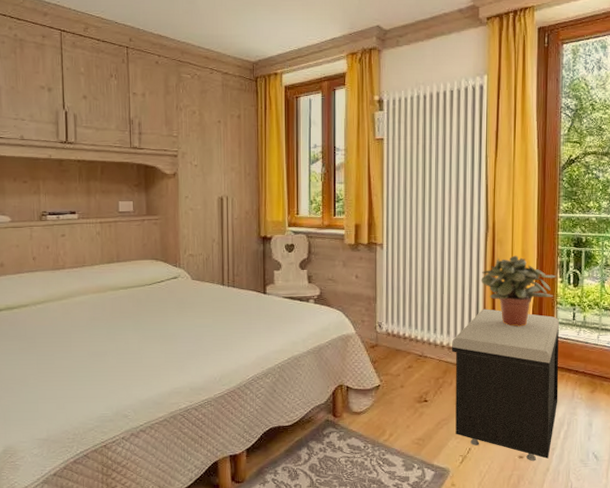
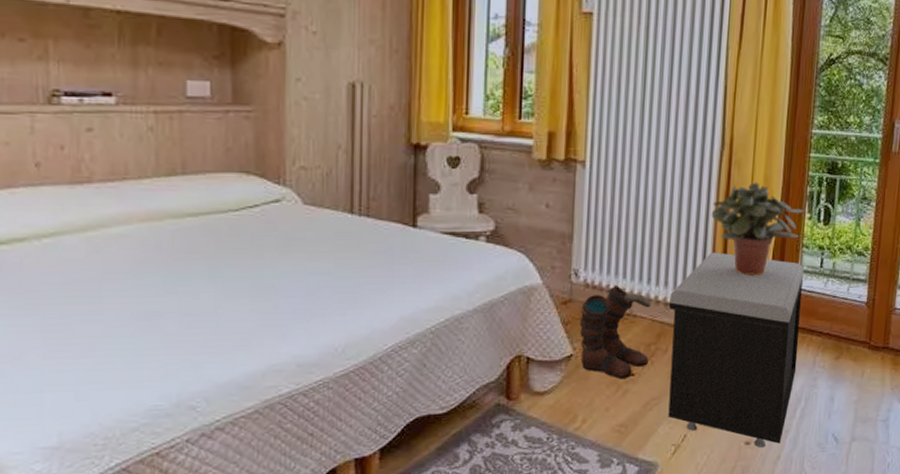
boots: none [384,334,438,405] -> present [579,286,652,380]

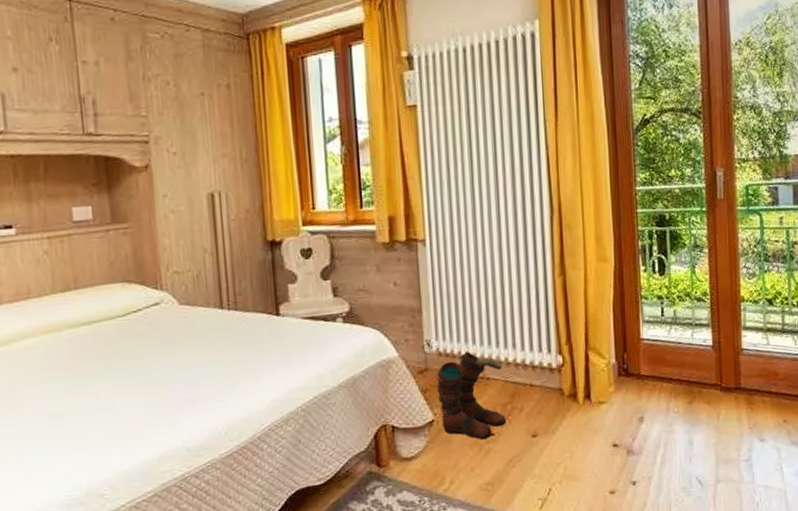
storage bench: present [668,252,804,448] -> none [519,311,651,496]
potted plant: present [711,182,805,276] -> none [549,242,639,331]

